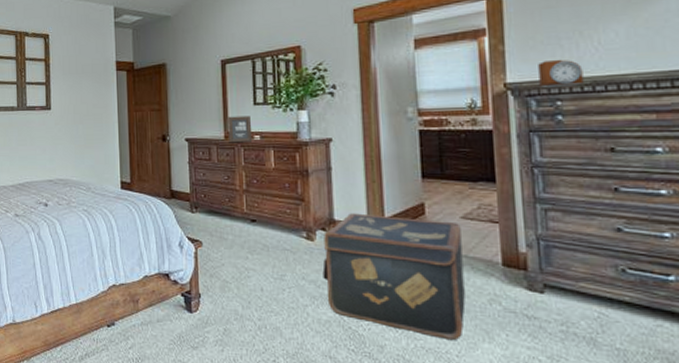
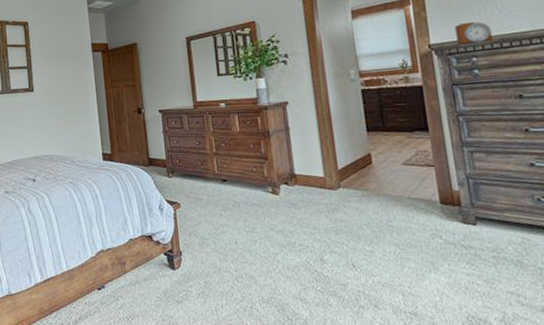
picture frame: present [228,115,253,143] -> none [195,86,219,112]
suitcase: present [322,213,465,340] -> none [287,166,413,273]

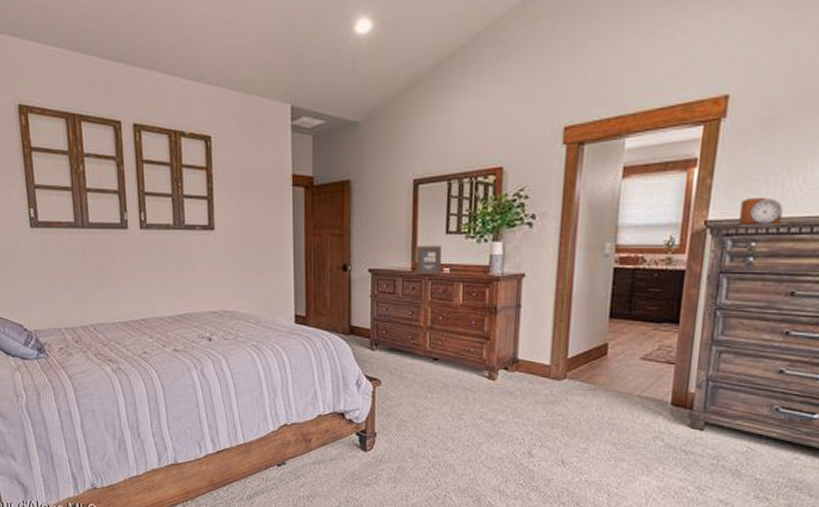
picture frame: none [195,86,219,112] -> present [416,245,442,276]

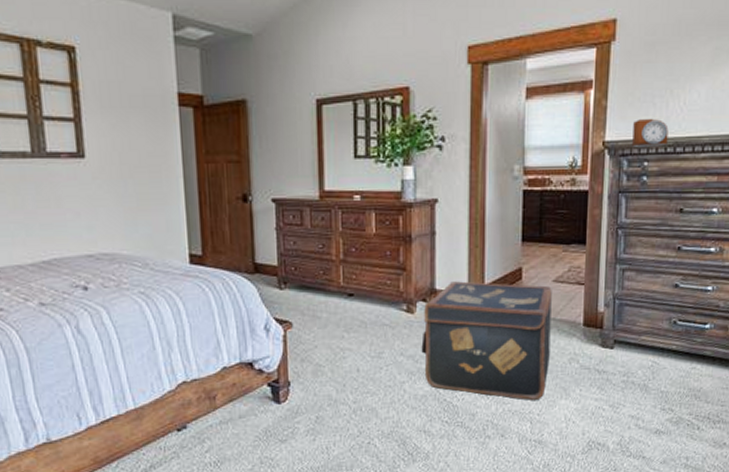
picture frame: present [416,245,442,276] -> none [324,171,352,205]
suitcase: none [500,353,639,473] -> present [421,281,552,400]

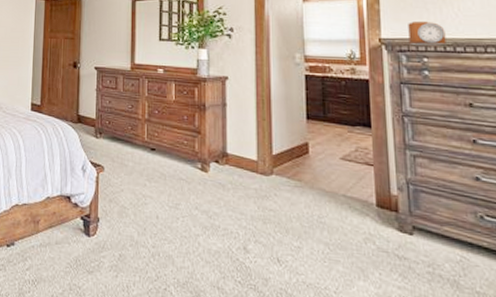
suitcase: present [421,281,552,400] -> none [214,148,343,276]

